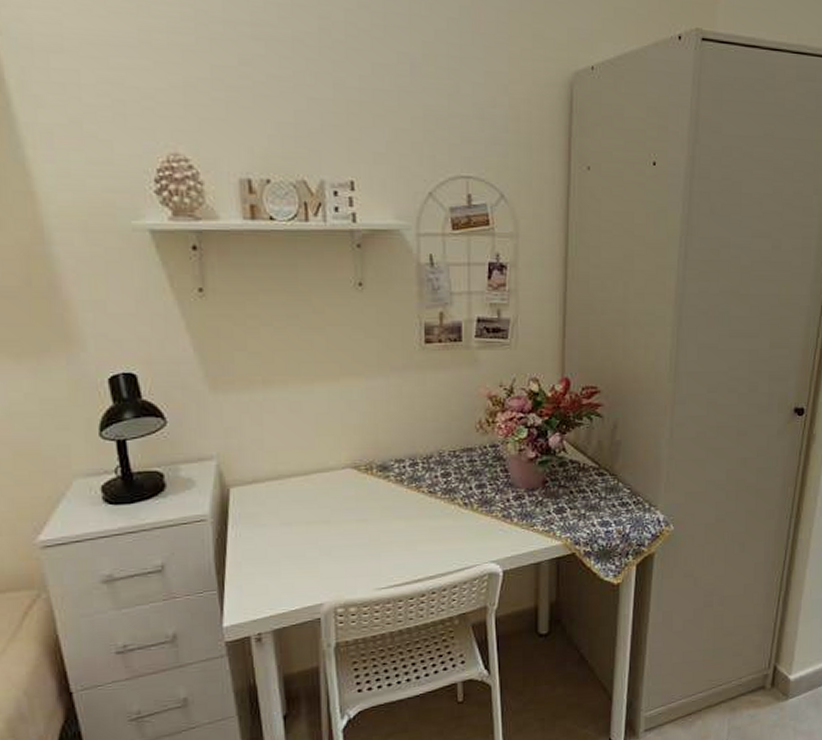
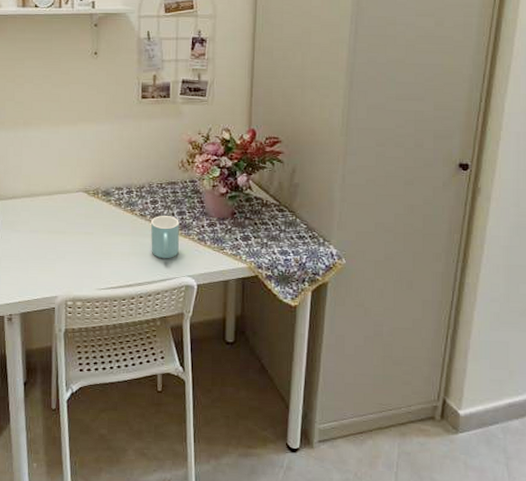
mug: none [443,491,479,544] -> present [151,216,179,259]

